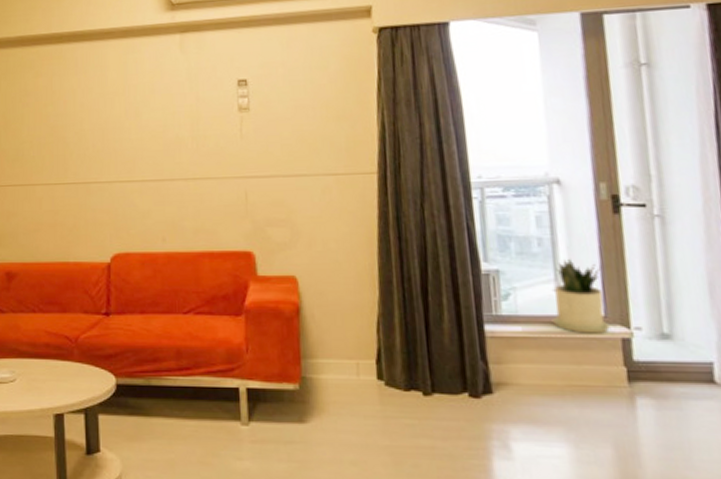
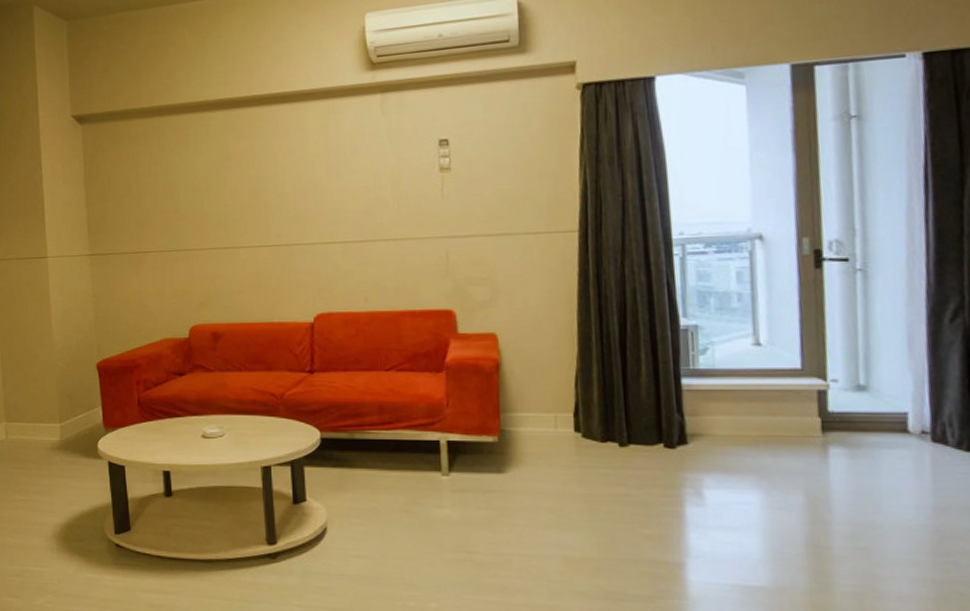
planter: present [551,260,610,334] -> none [748,314,806,386]

